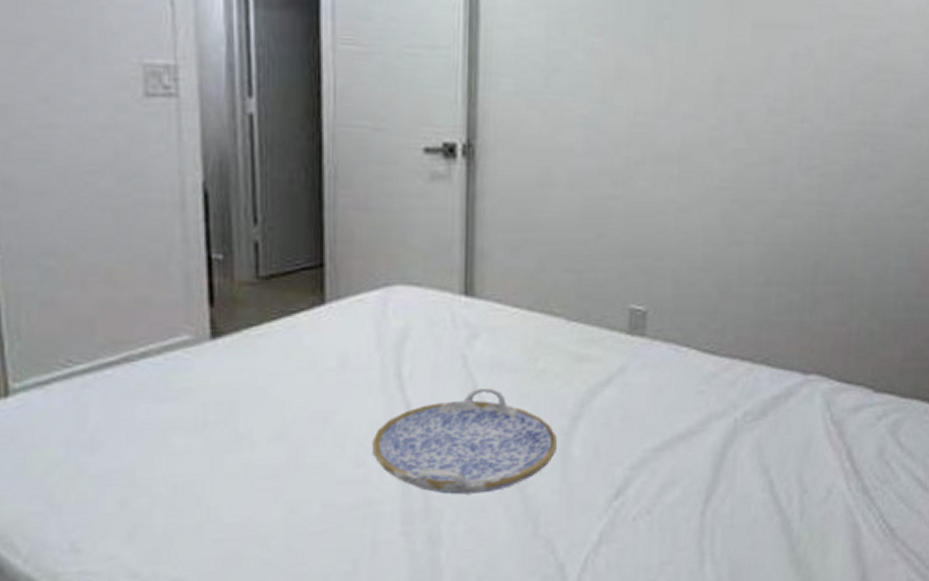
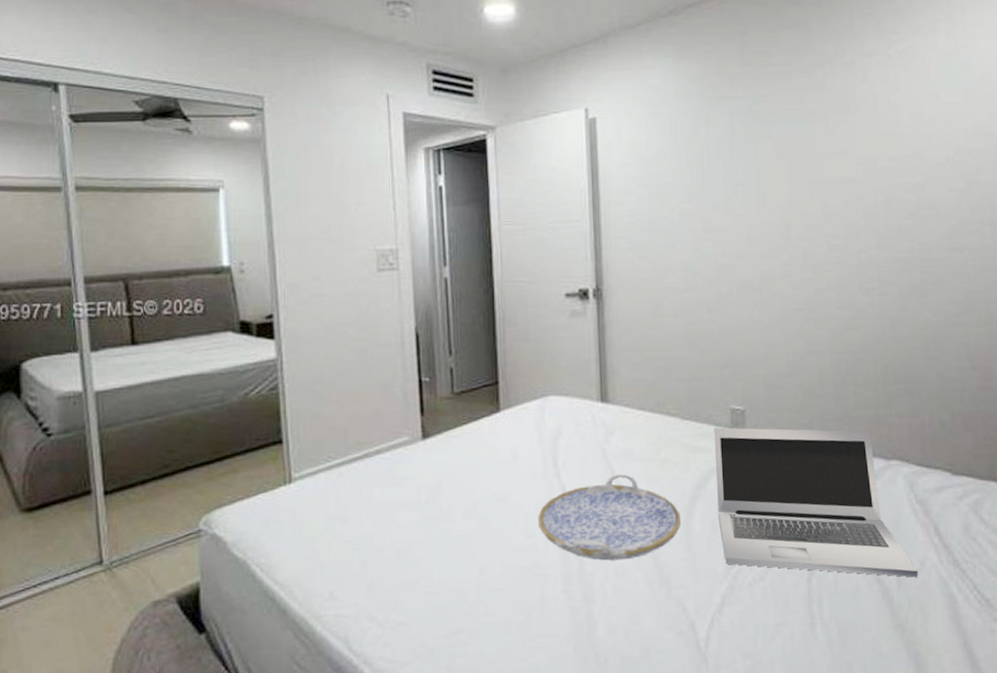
laptop: none [603,332,823,507] -> present [713,427,918,577]

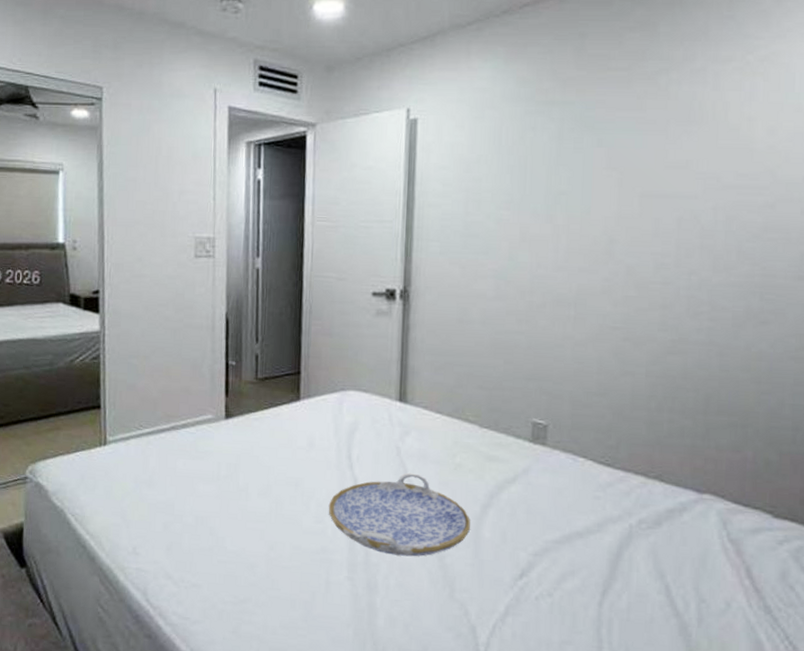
laptop: present [713,427,918,577] -> none [509,439,722,618]

